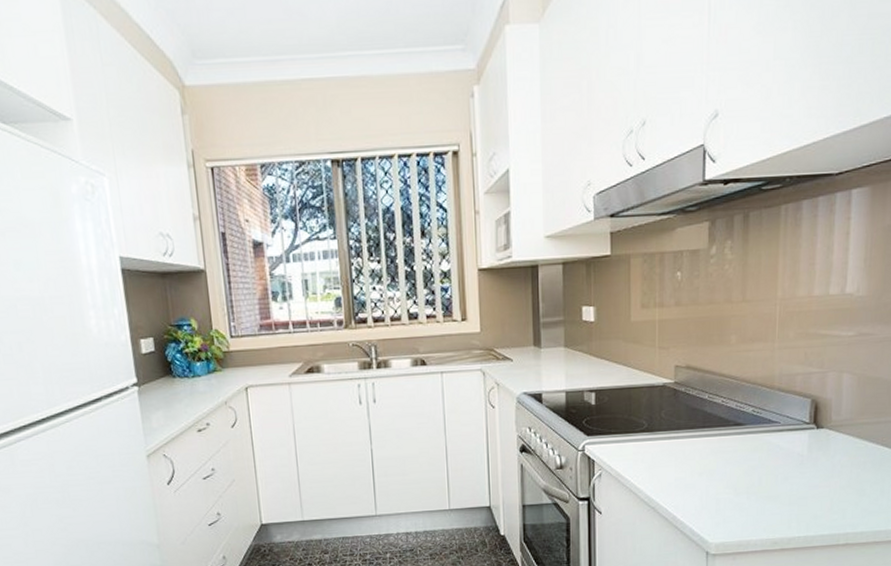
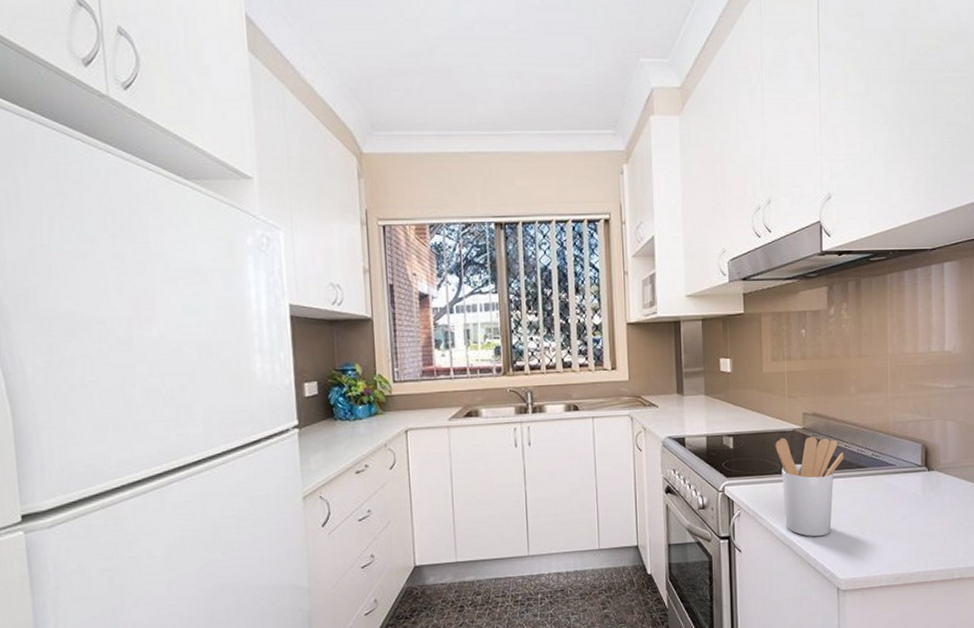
utensil holder: none [642,392,720,499] -> present [775,437,844,537]

